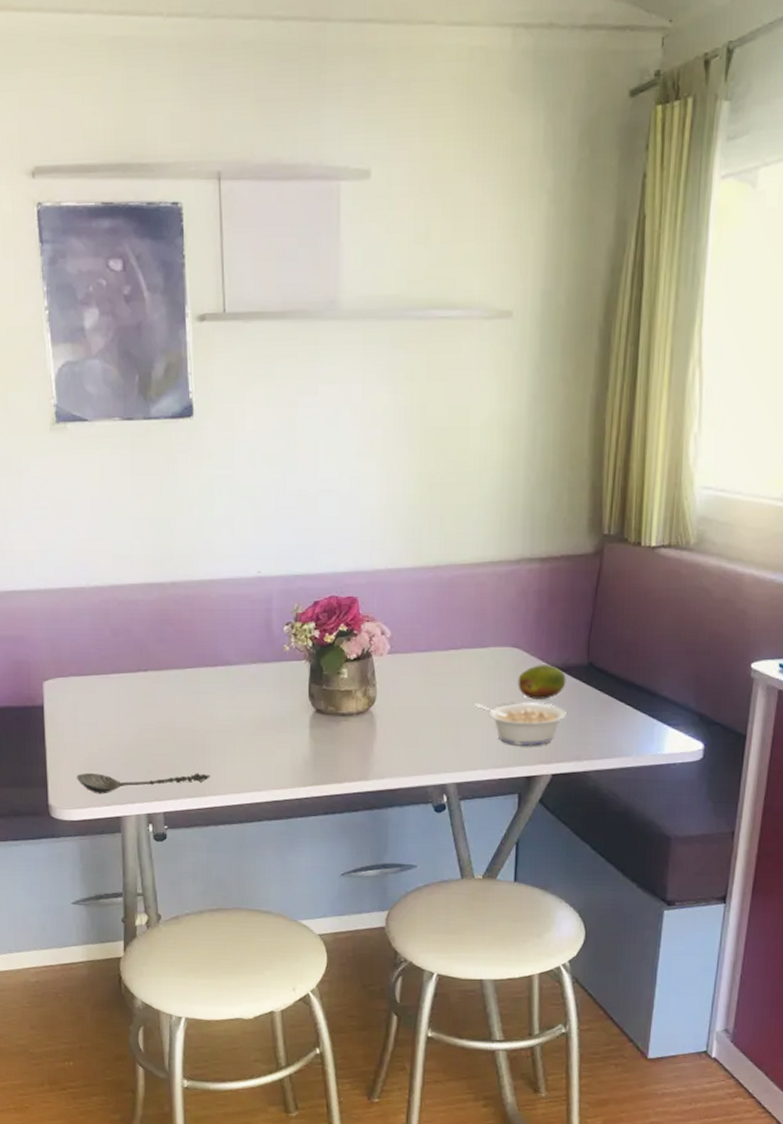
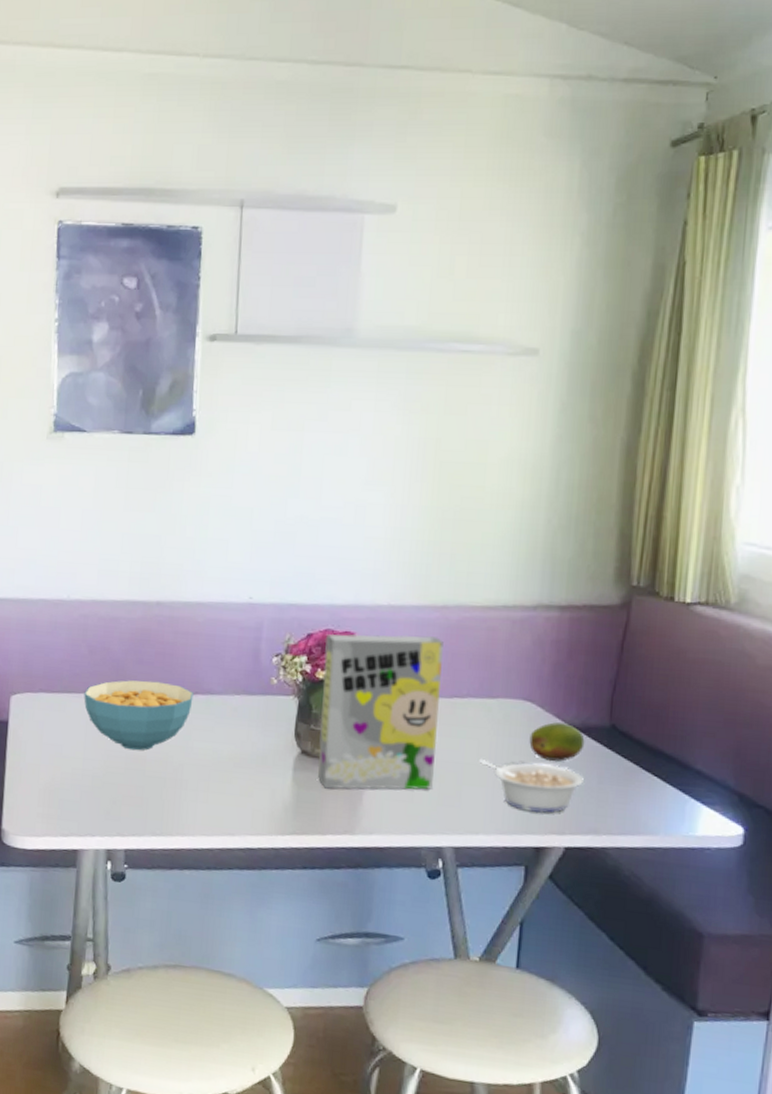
spoon: present [76,773,211,794] -> none [34,798,180,823]
cereal bowl: none [112,657,214,723] -> present [84,680,194,751]
cereal box: none [330,595,438,742] -> present [318,633,444,790]

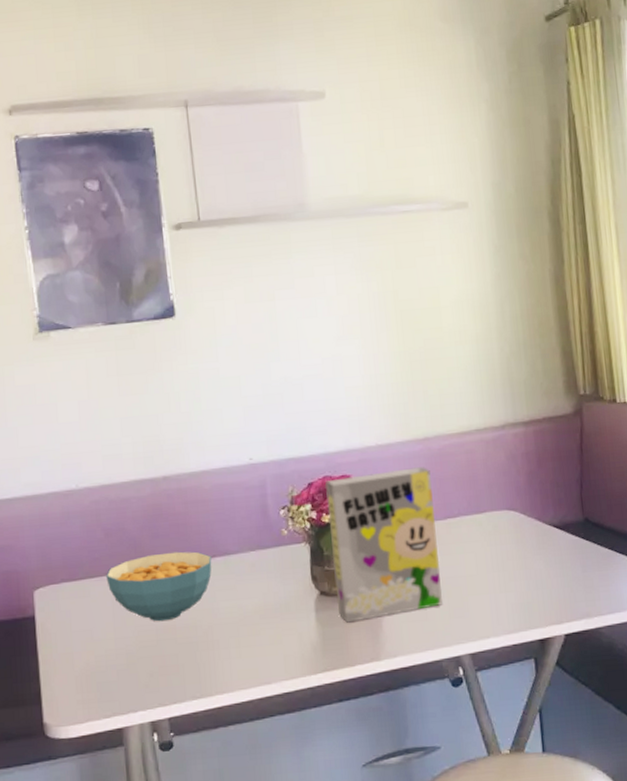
legume: present [479,758,584,814] -> none [479,563,570,609]
fruit: present [529,722,585,762] -> none [518,524,566,561]

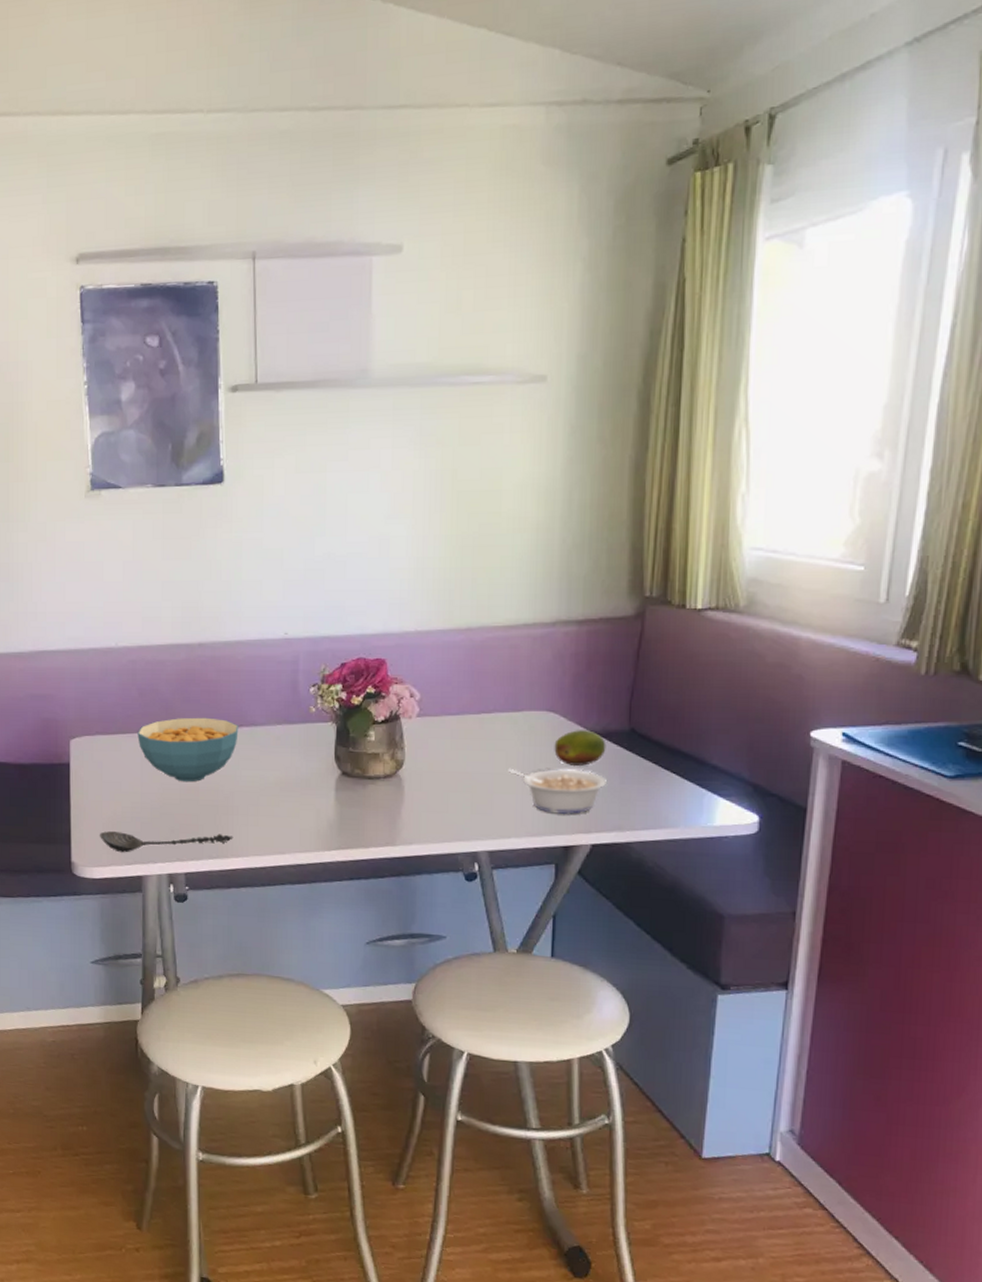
spoon: none [72,671,216,706] -> present [99,831,233,853]
cereal box: present [324,467,442,623] -> none [357,658,469,806]
legume: none [479,563,570,609] -> present [508,768,607,815]
fruit: none [518,524,566,561] -> present [554,730,606,767]

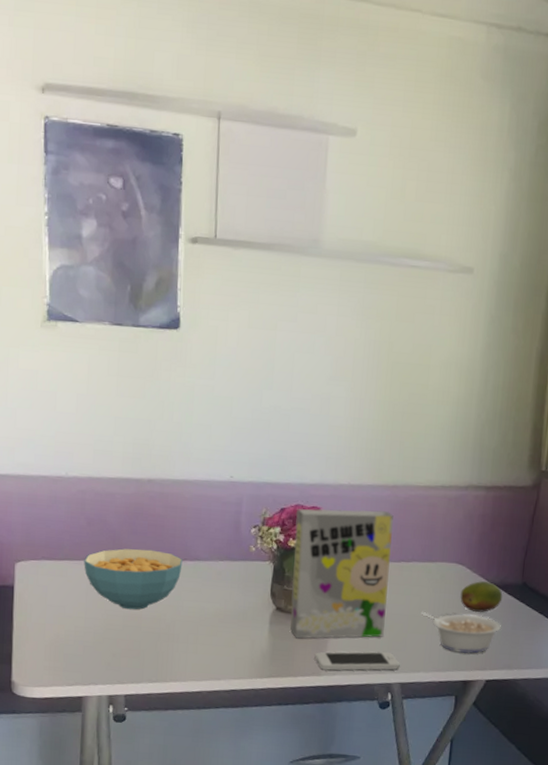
spoon: present [99,831,233,853] -> none [41,653,173,674]
cereal box: none [357,658,469,806] -> present [290,508,394,639]
smartphone: none [387,816,487,840] -> present [314,651,400,671]

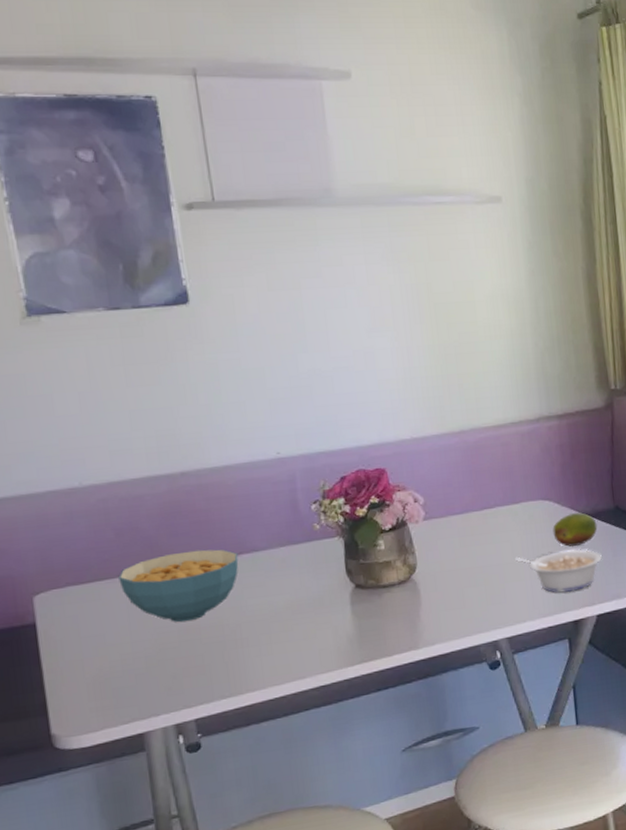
cereal box: present [290,508,394,639] -> none [358,459,480,614]
smartphone: present [314,651,400,671] -> none [408,607,504,642]

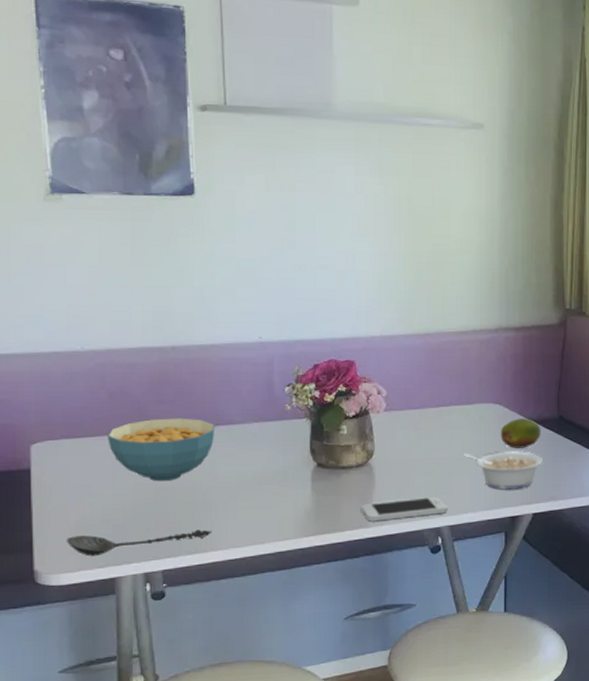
spoon: none [83,670,247,713] -> present [65,529,212,557]
smartphone: none [408,607,504,642] -> present [361,496,448,521]

